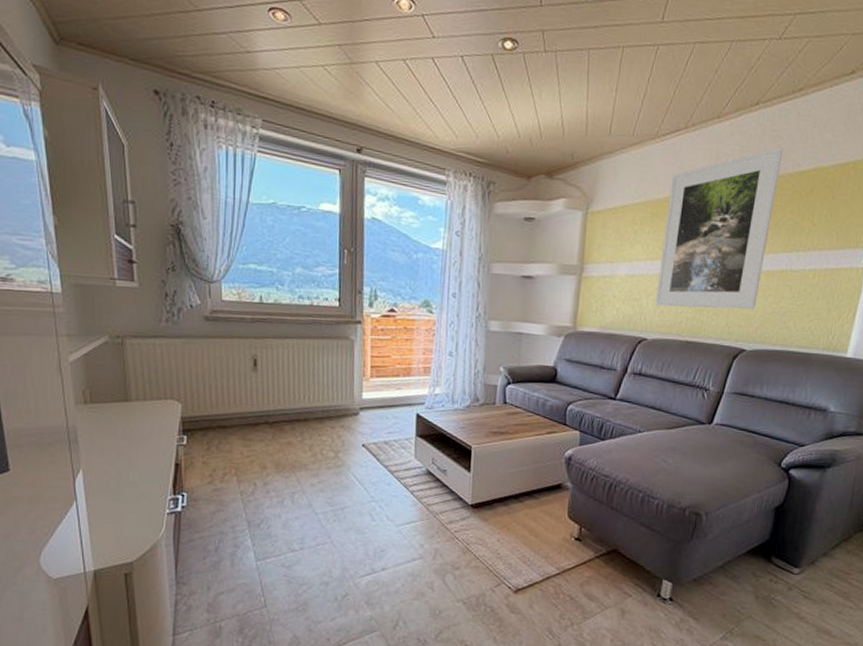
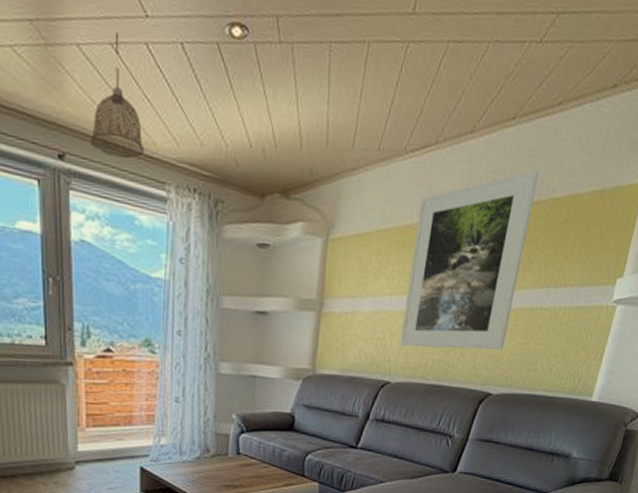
pendant lamp: none [383,51,429,151] -> present [89,32,145,159]

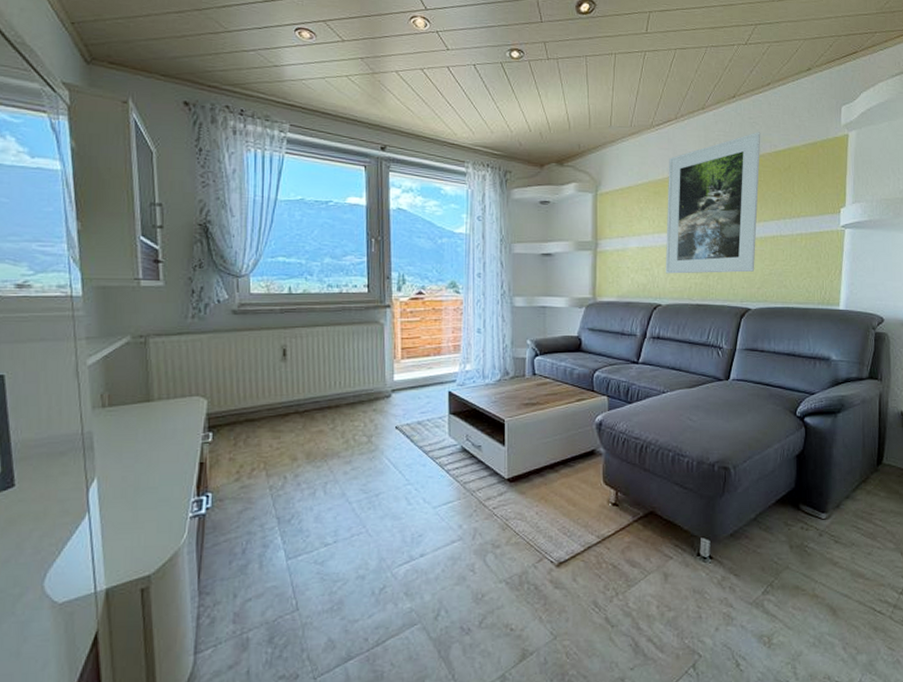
pendant lamp: present [89,32,145,159] -> none [405,61,448,147]

